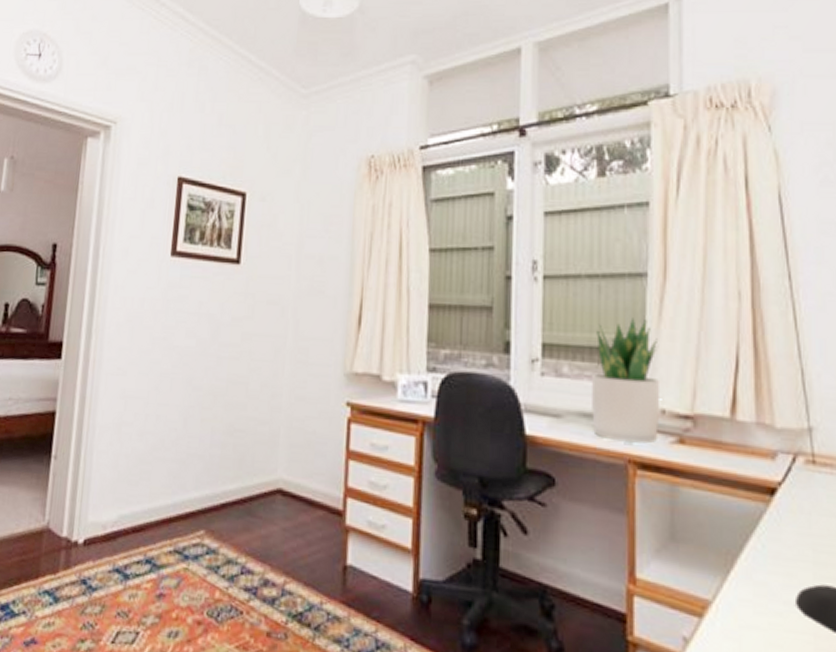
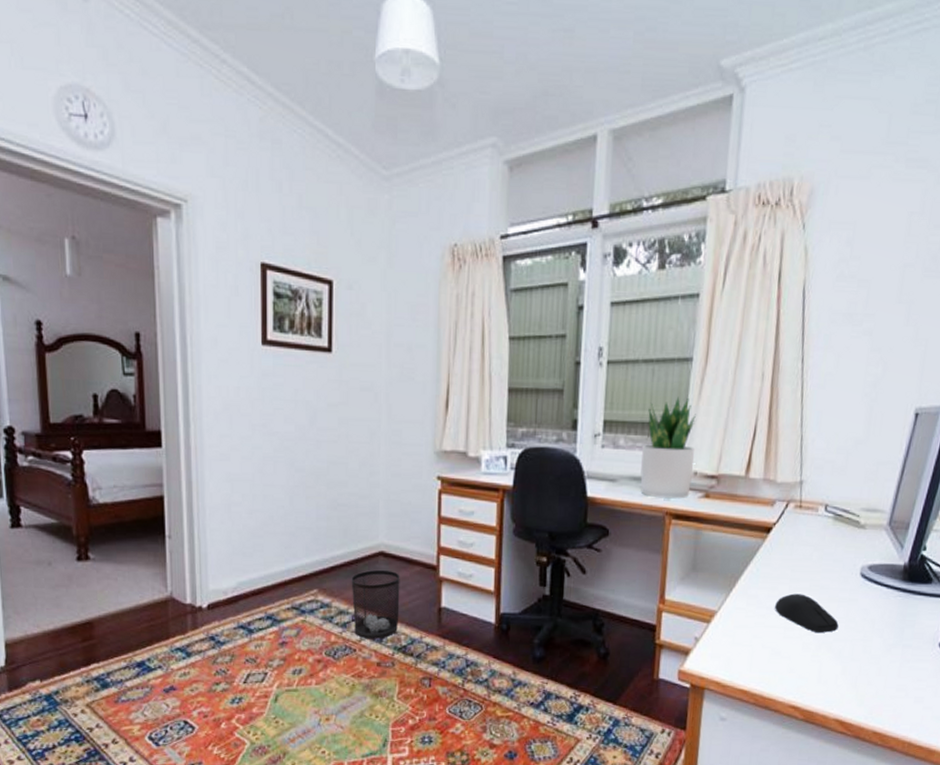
waste bin: none [242,511,300,600] -> present [351,569,400,639]

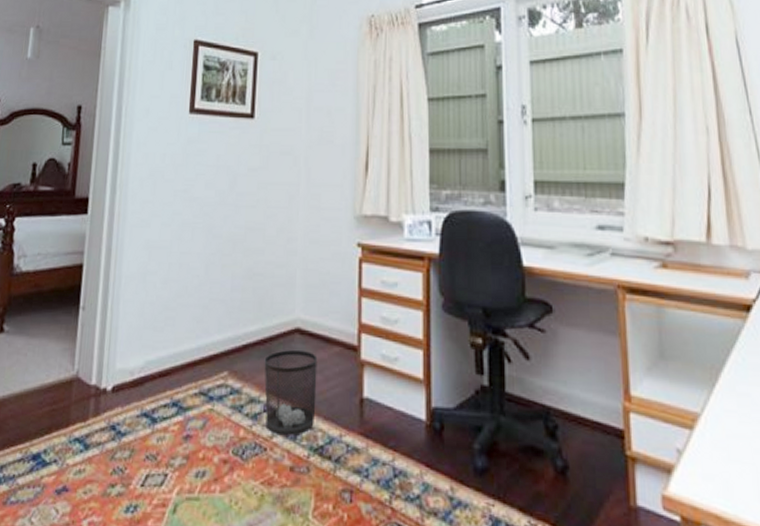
planter: present [640,397,696,500] -> none [579,154,644,270]

